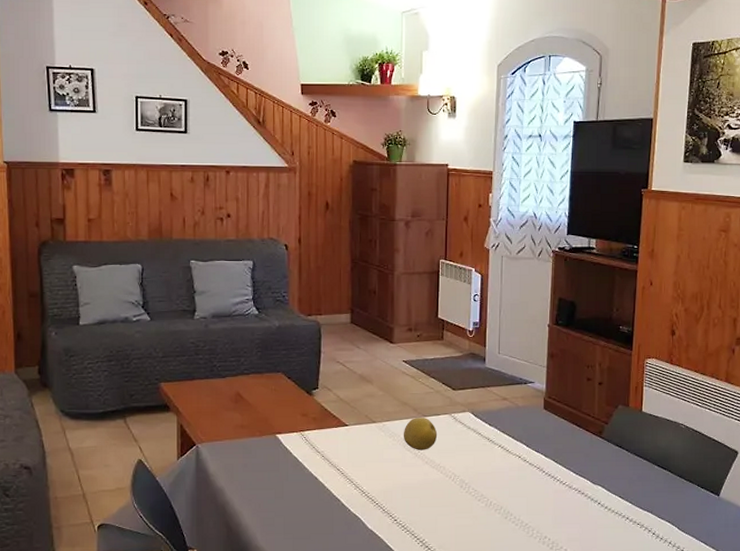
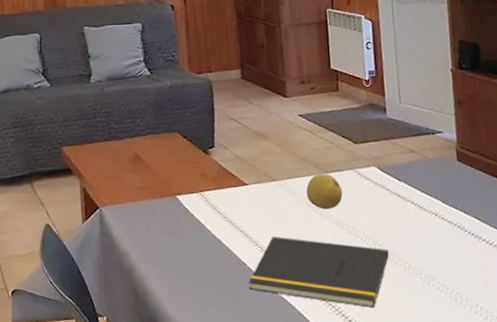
notepad: none [340,474,474,539] -> present [248,236,390,308]

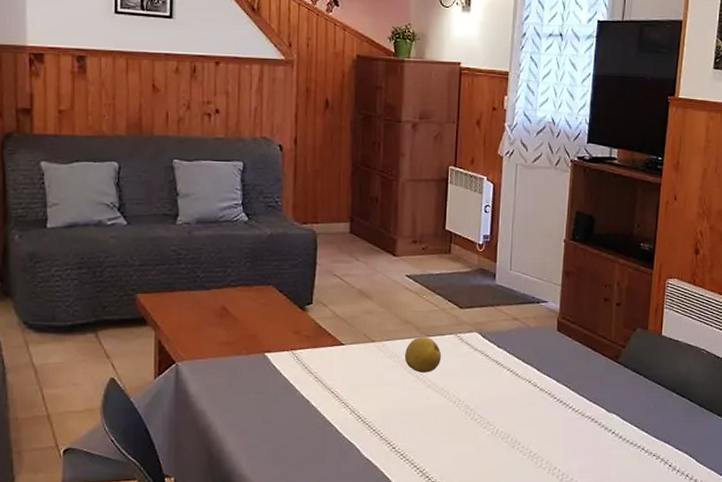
notepad: present [248,236,390,308] -> none [334,398,480,469]

